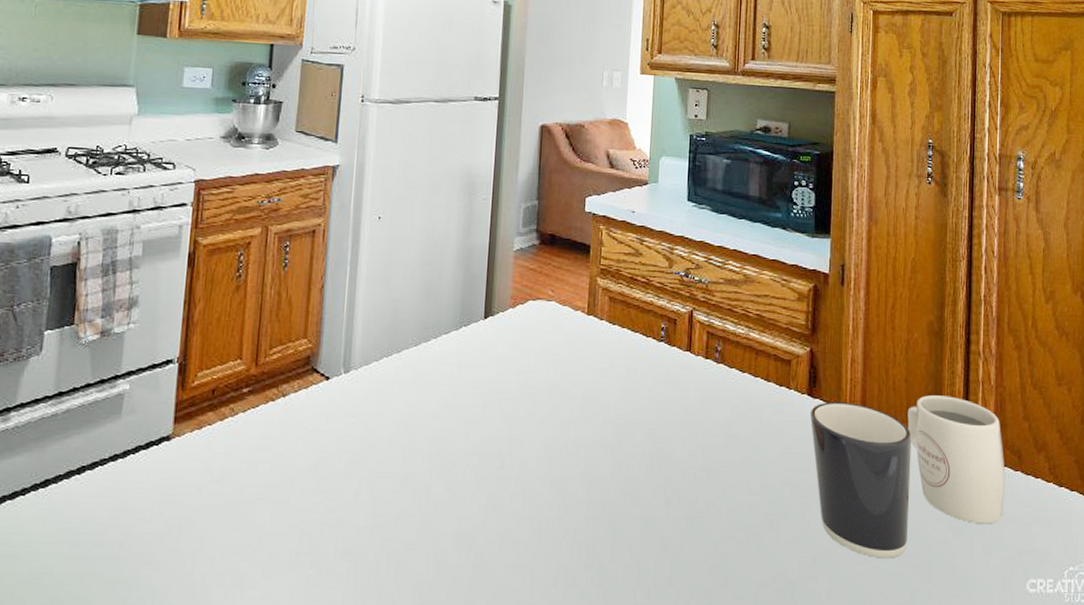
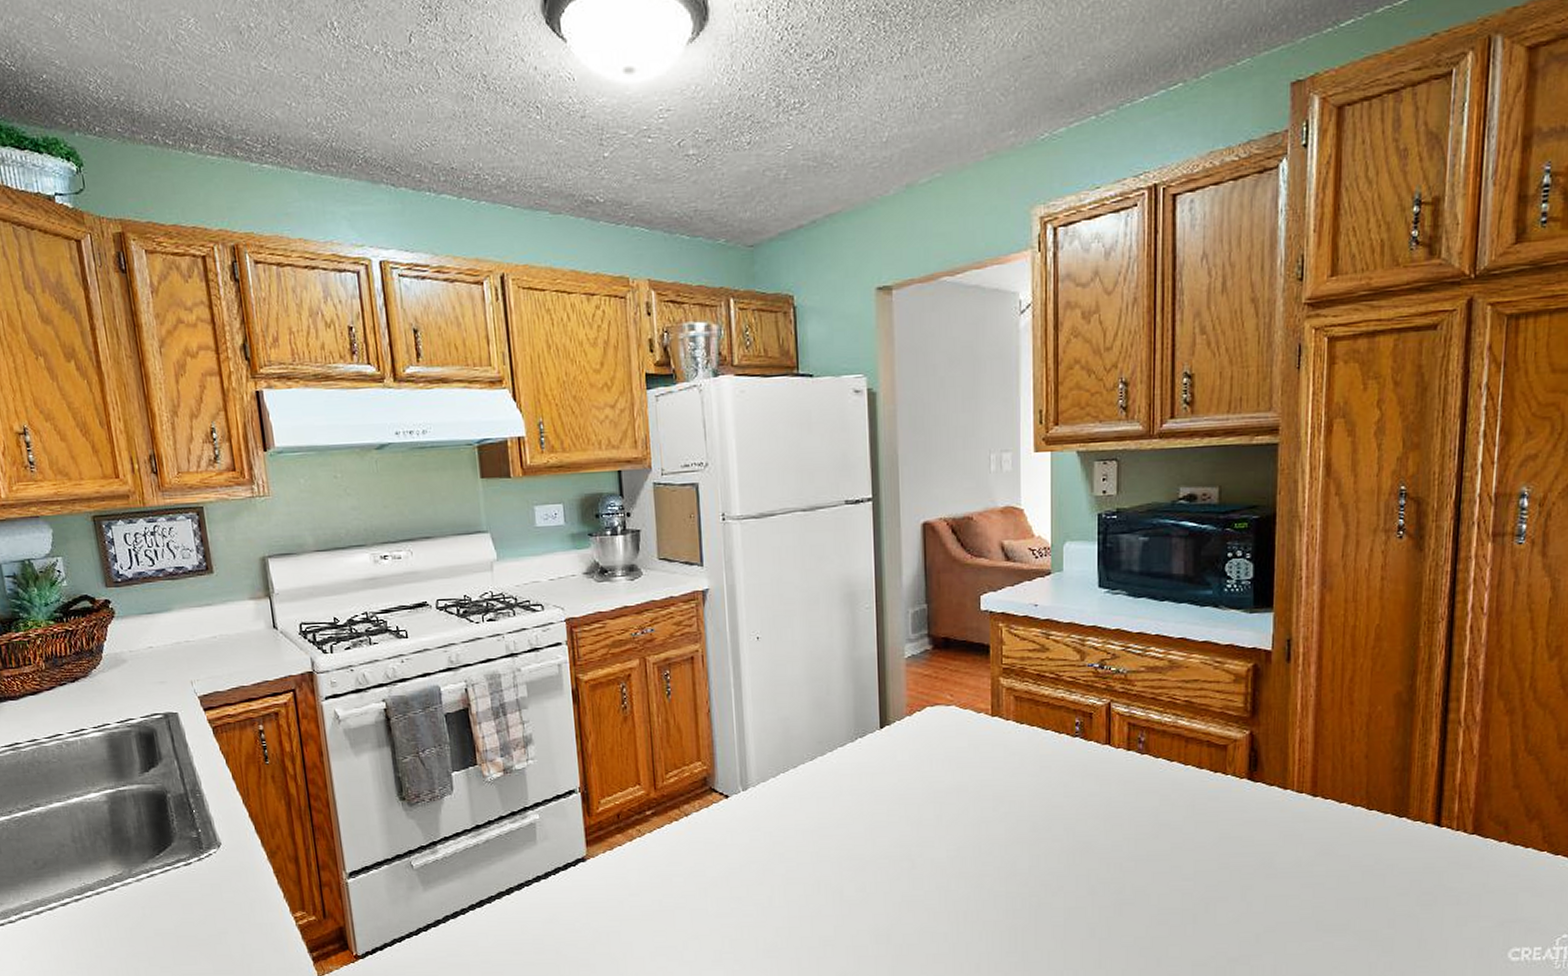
mug: present [810,402,912,559] -> none [1251,784,1373,935]
mug: present [907,395,1005,525] -> none [1367,769,1488,897]

